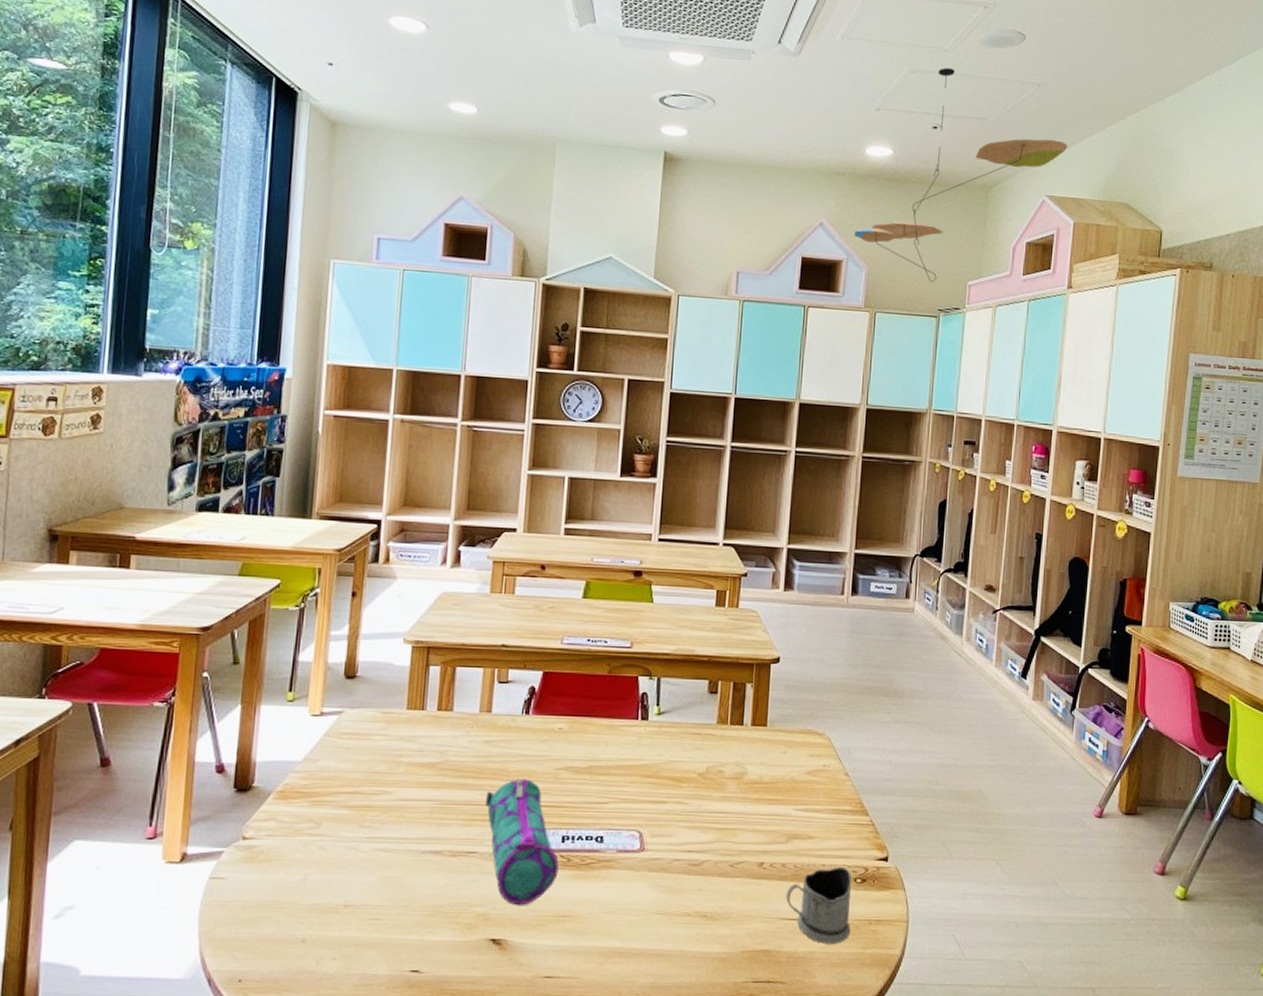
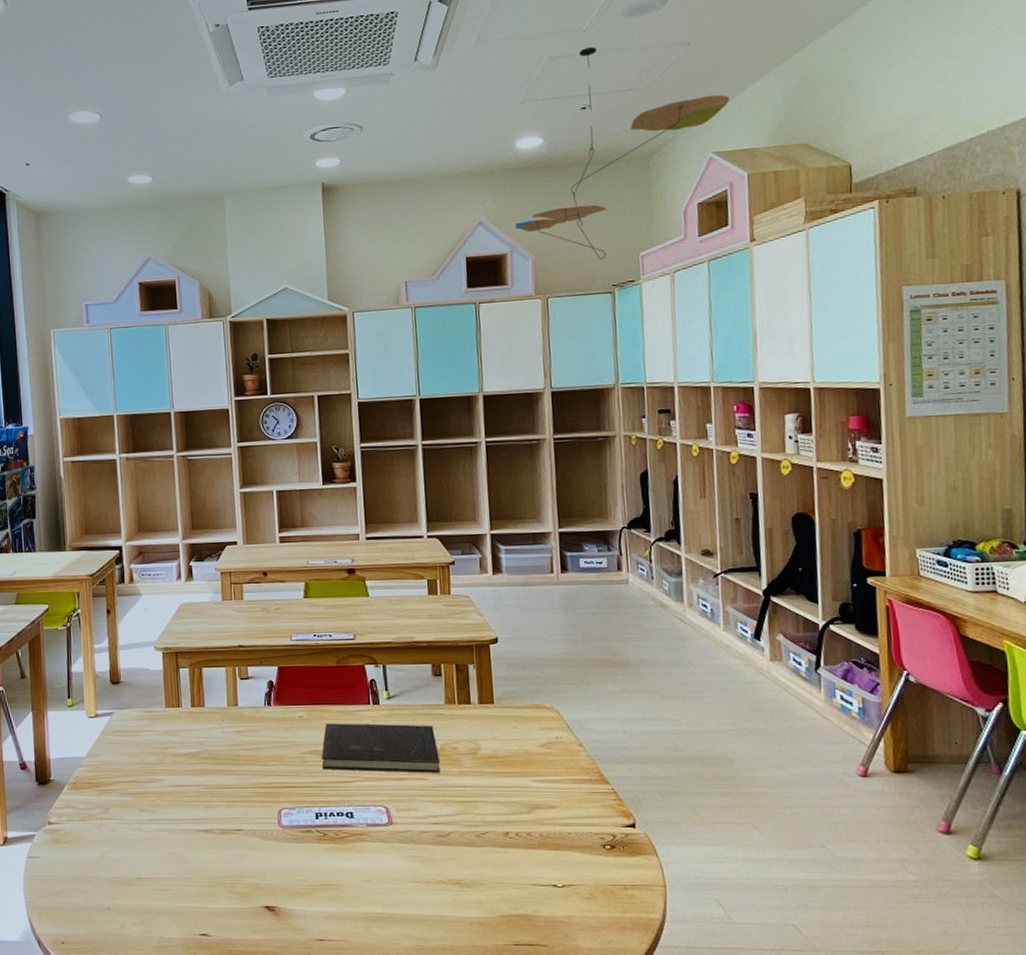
pencil case: present [484,778,559,906] -> none [243,763,317,877]
hardcover book: none [576,737,703,797] -> present [321,723,440,773]
tea glass holder: present [786,867,852,944] -> none [535,835,607,908]

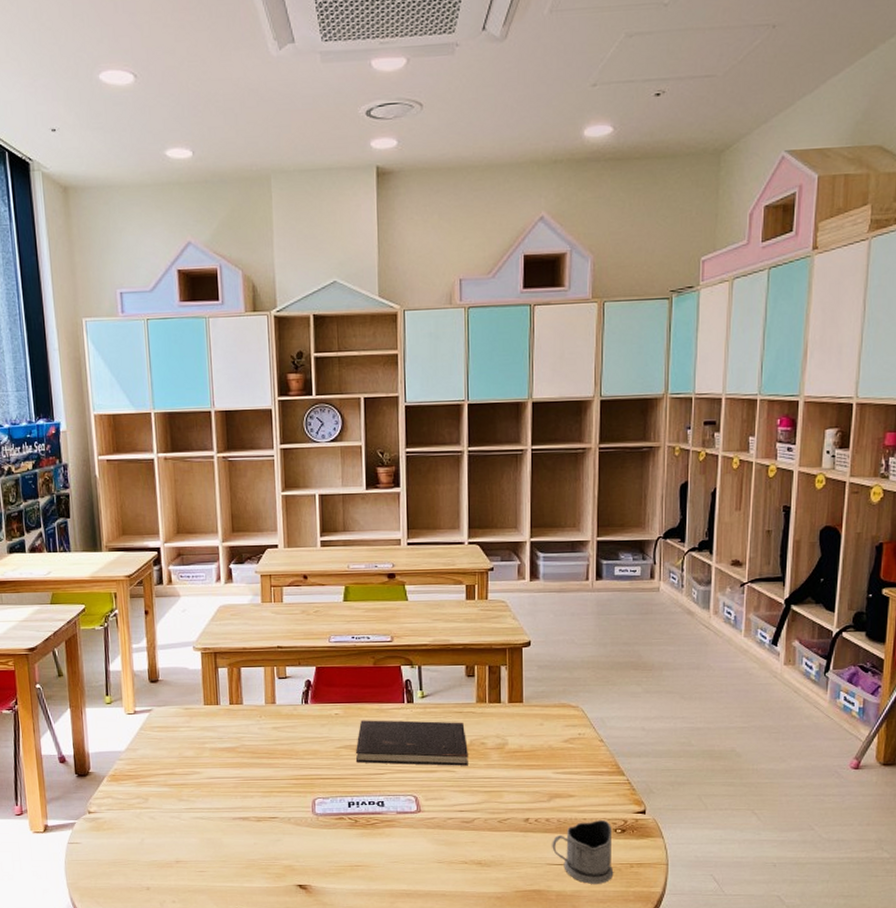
ceiling mobile: present [515,47,730,260] -> none [577,24,810,264]
tea glass holder: none [535,835,607,908] -> present [552,820,614,884]

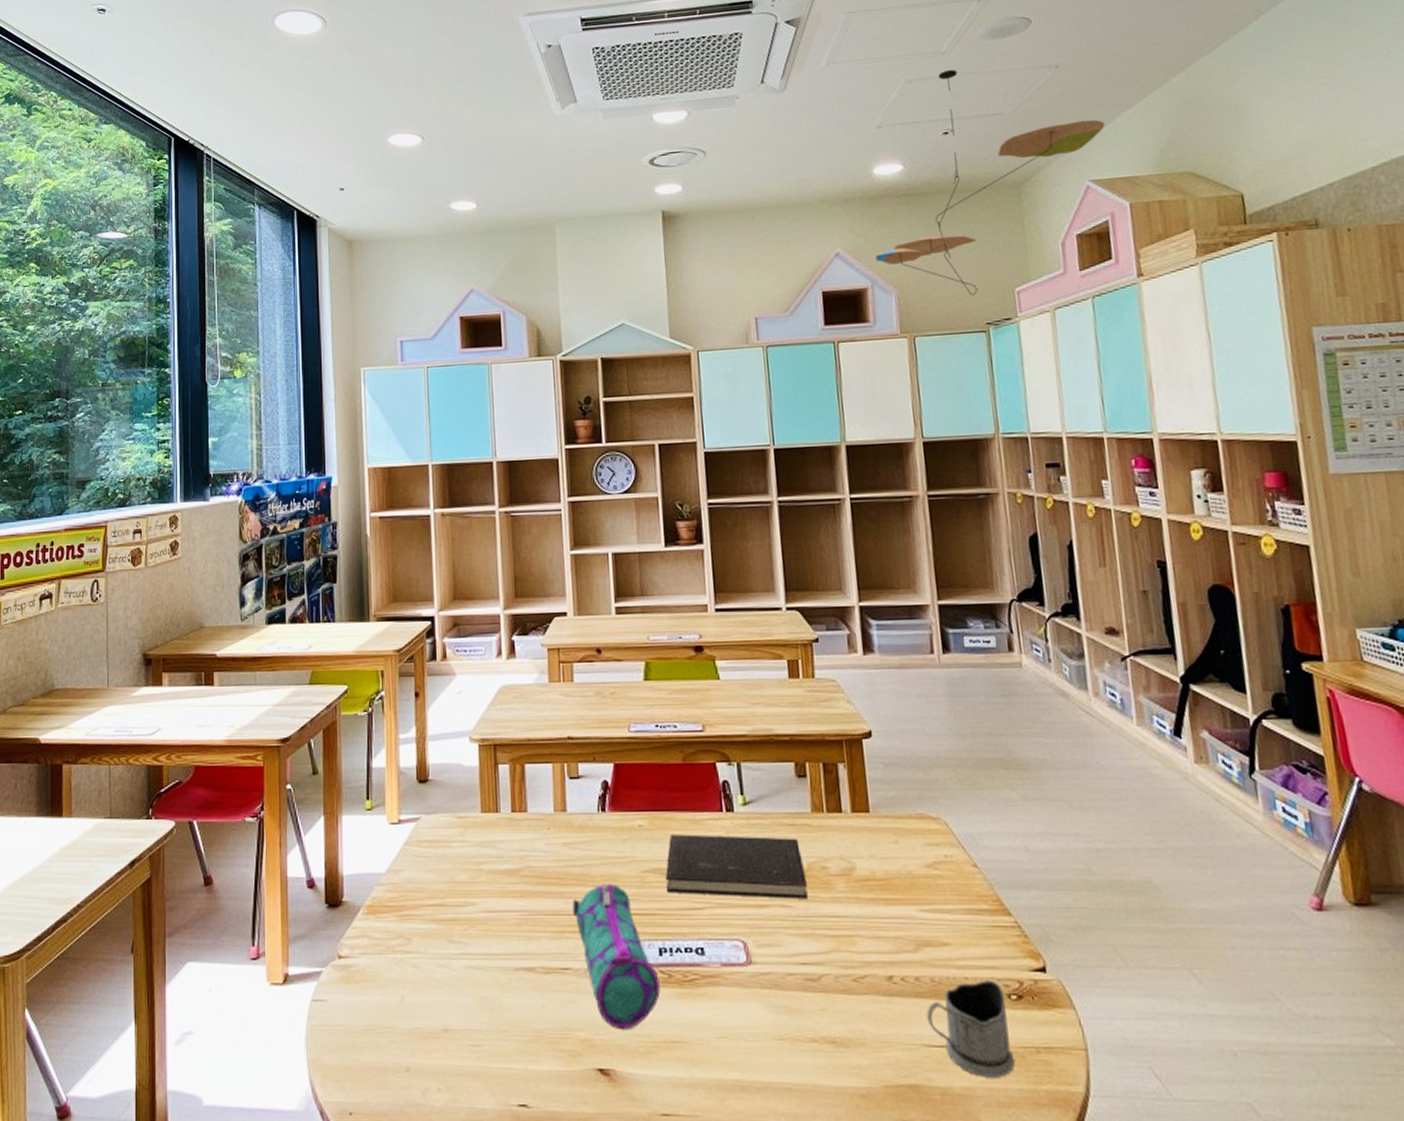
pencil case: none [279,757,348,859] -> present [571,884,660,1031]
ceiling mobile: none [577,24,810,264] -> present [876,70,1105,296]

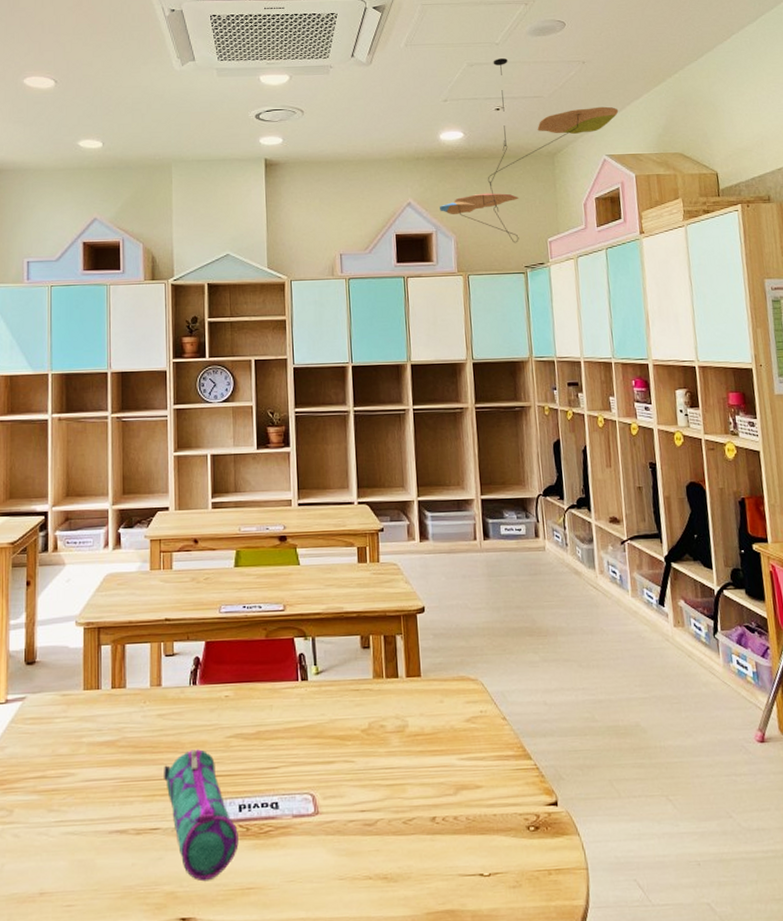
hardcover book: present [665,834,808,899] -> none [247,701,368,756]
tea glass holder: present [926,981,1016,1078] -> none [462,816,532,899]

